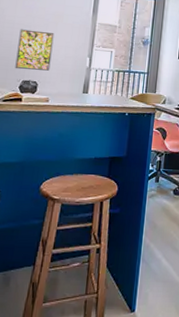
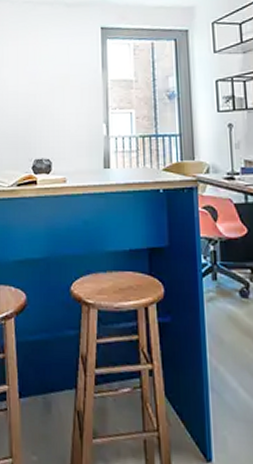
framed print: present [15,29,55,71] -> none [25,98,63,147]

